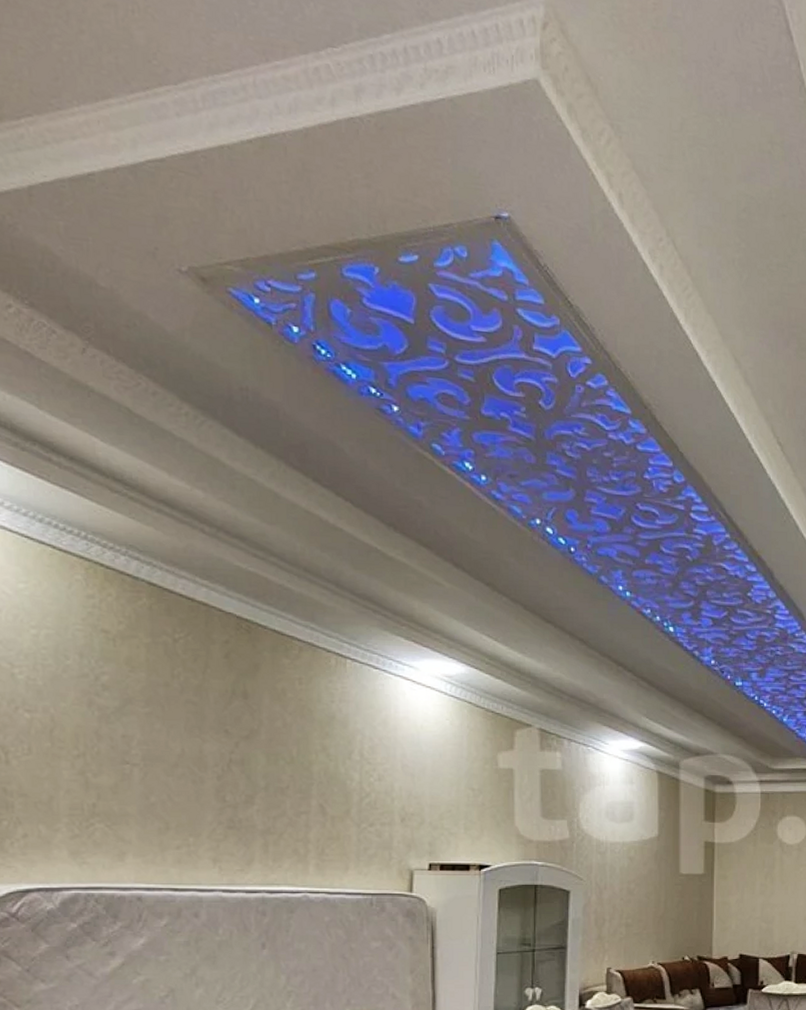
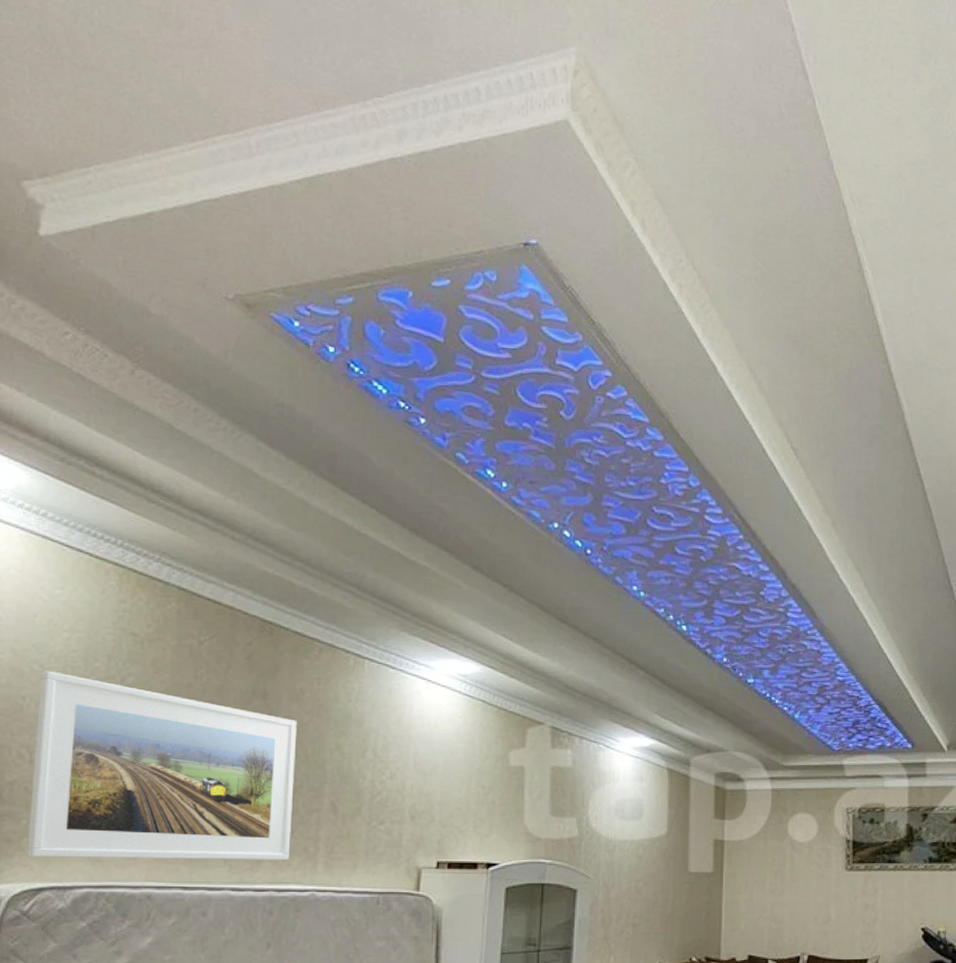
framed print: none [10,669,281,862] -> present [27,671,297,861]

